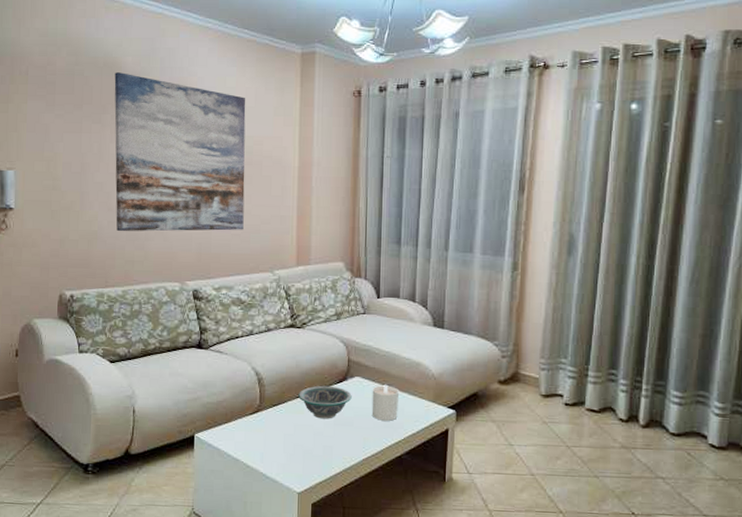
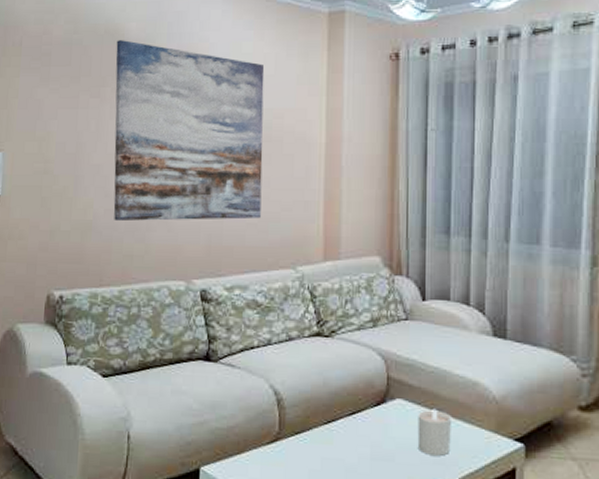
bowl: present [298,385,352,419] -> none [326,409,393,452]

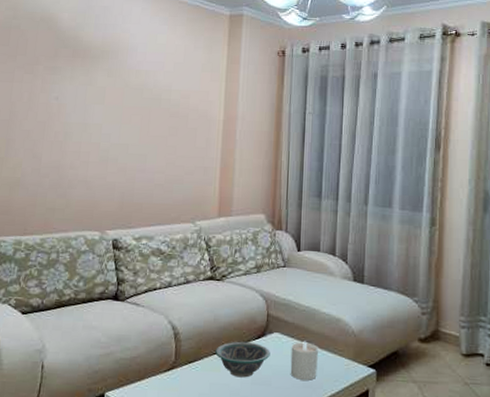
wall art: present [113,40,265,222] -> none [40,27,175,181]
bowl: none [326,409,393,452] -> present [215,341,270,378]

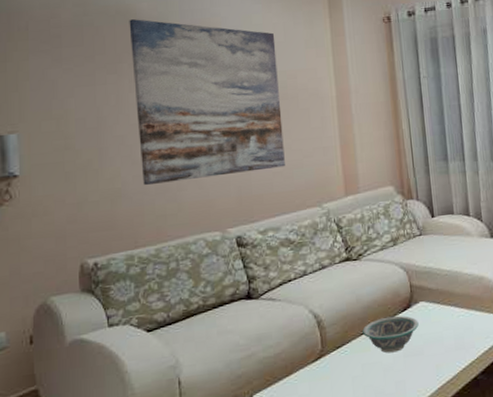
wall art: none [40,27,175,181] -> present [129,19,285,186]
candle: present [290,341,319,380] -> none [438,304,468,344]

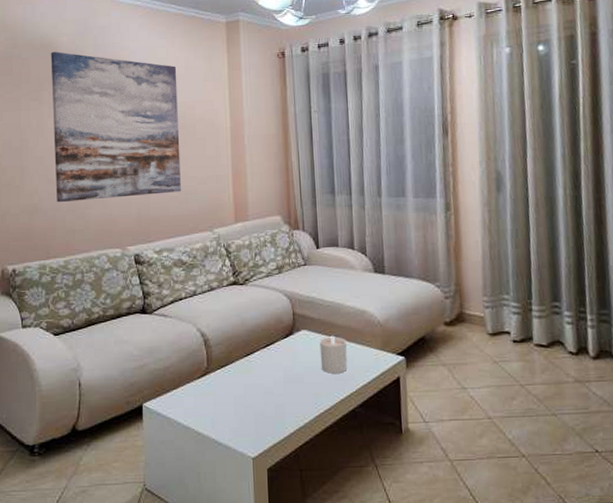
bowl: present [362,315,419,353] -> none [246,341,300,377]
candle: none [438,304,468,344] -> present [319,335,348,374]

